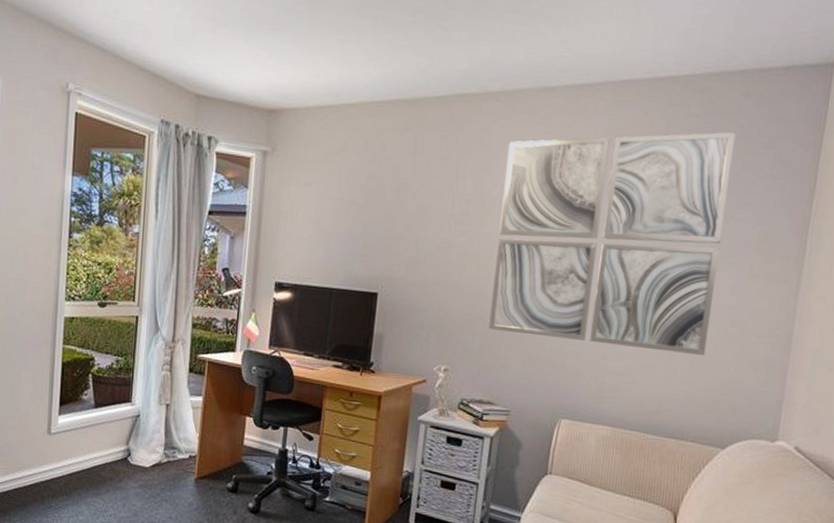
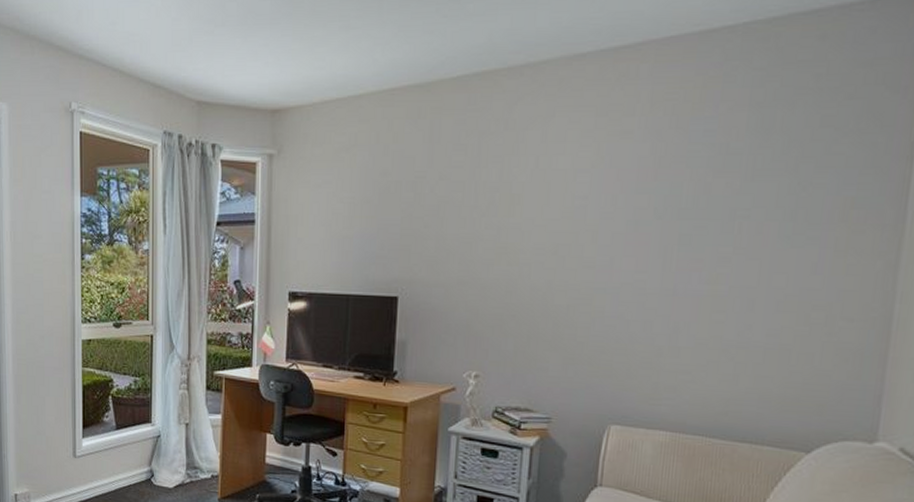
wall art: present [488,131,736,355] -> none [522,84,811,346]

